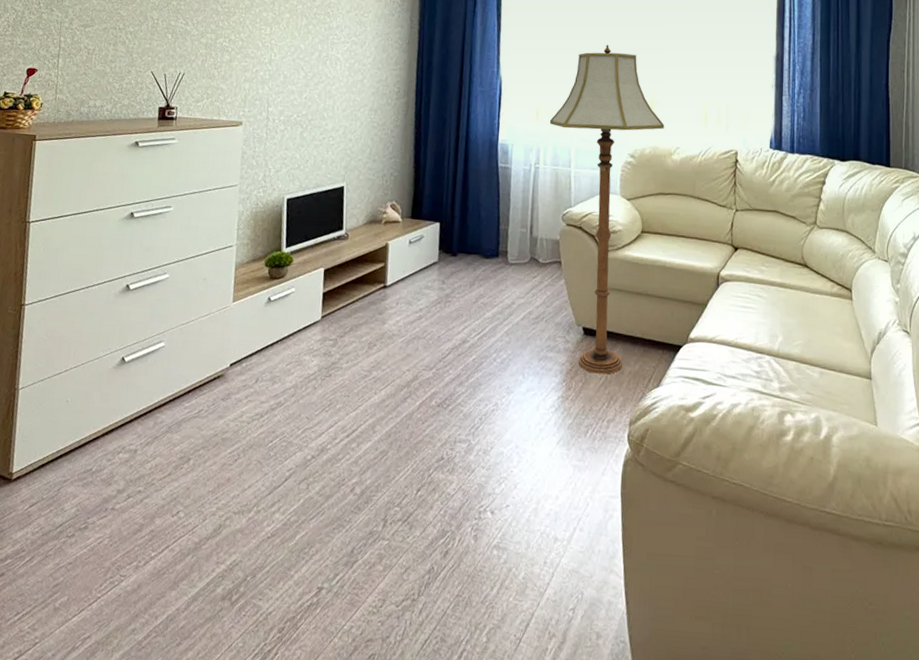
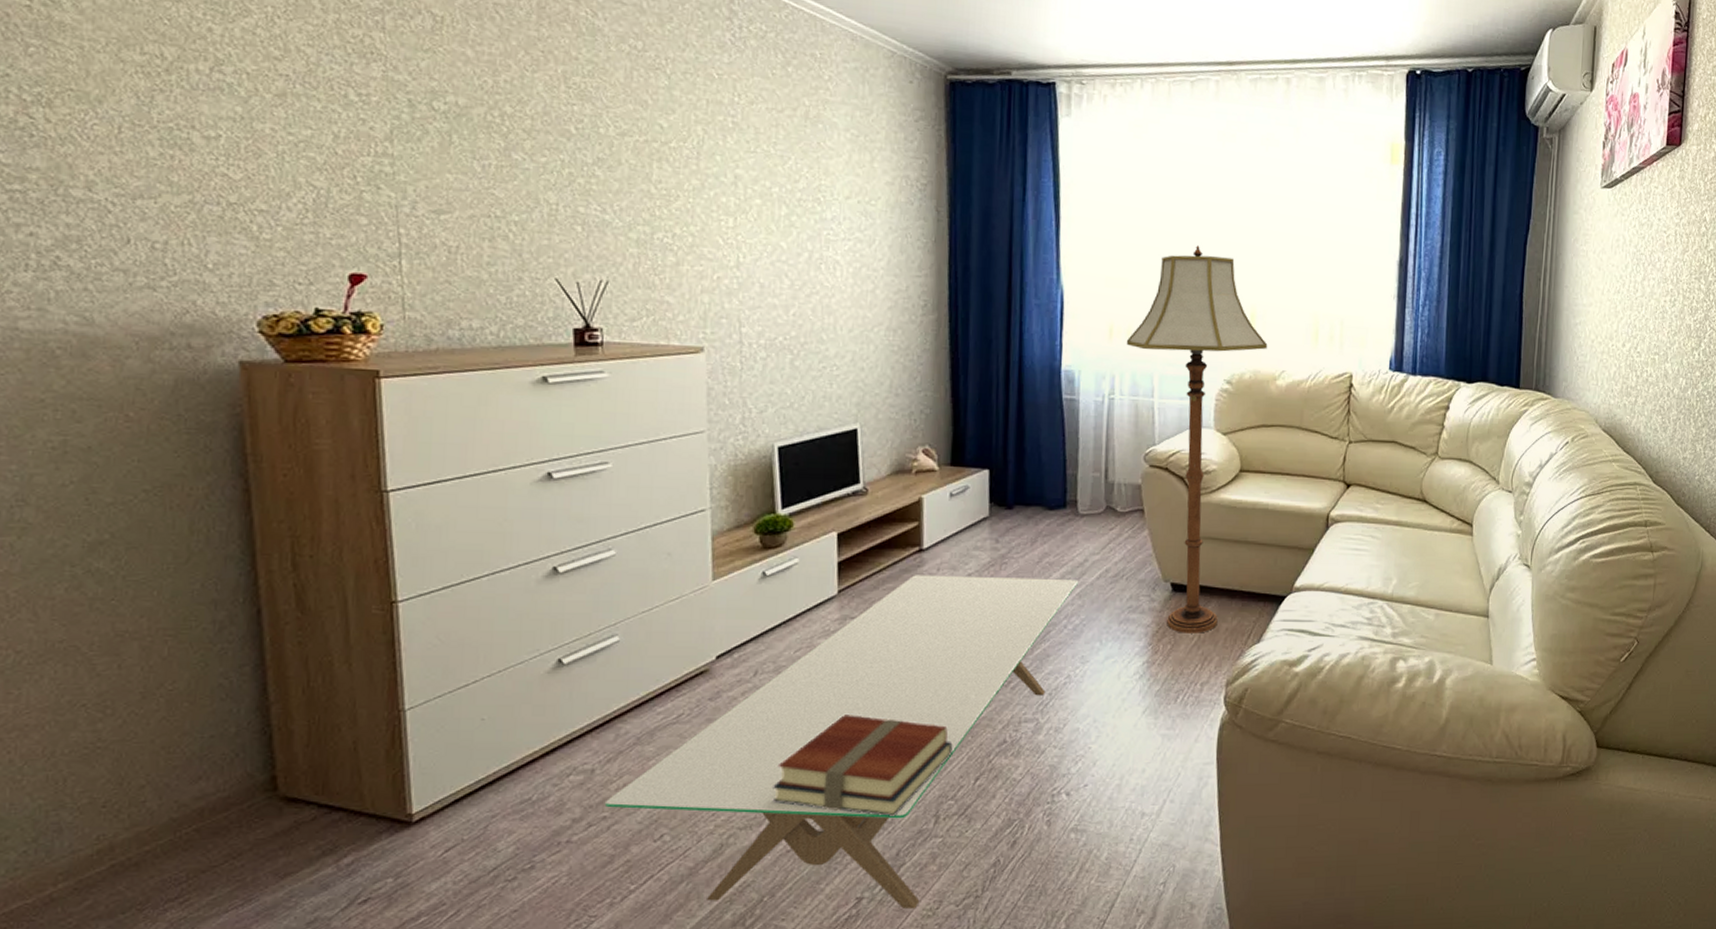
coffee table: none [140,307,507,605] -> present [604,575,1079,909]
books: none [260,422,401,516] -> present [771,715,953,816]

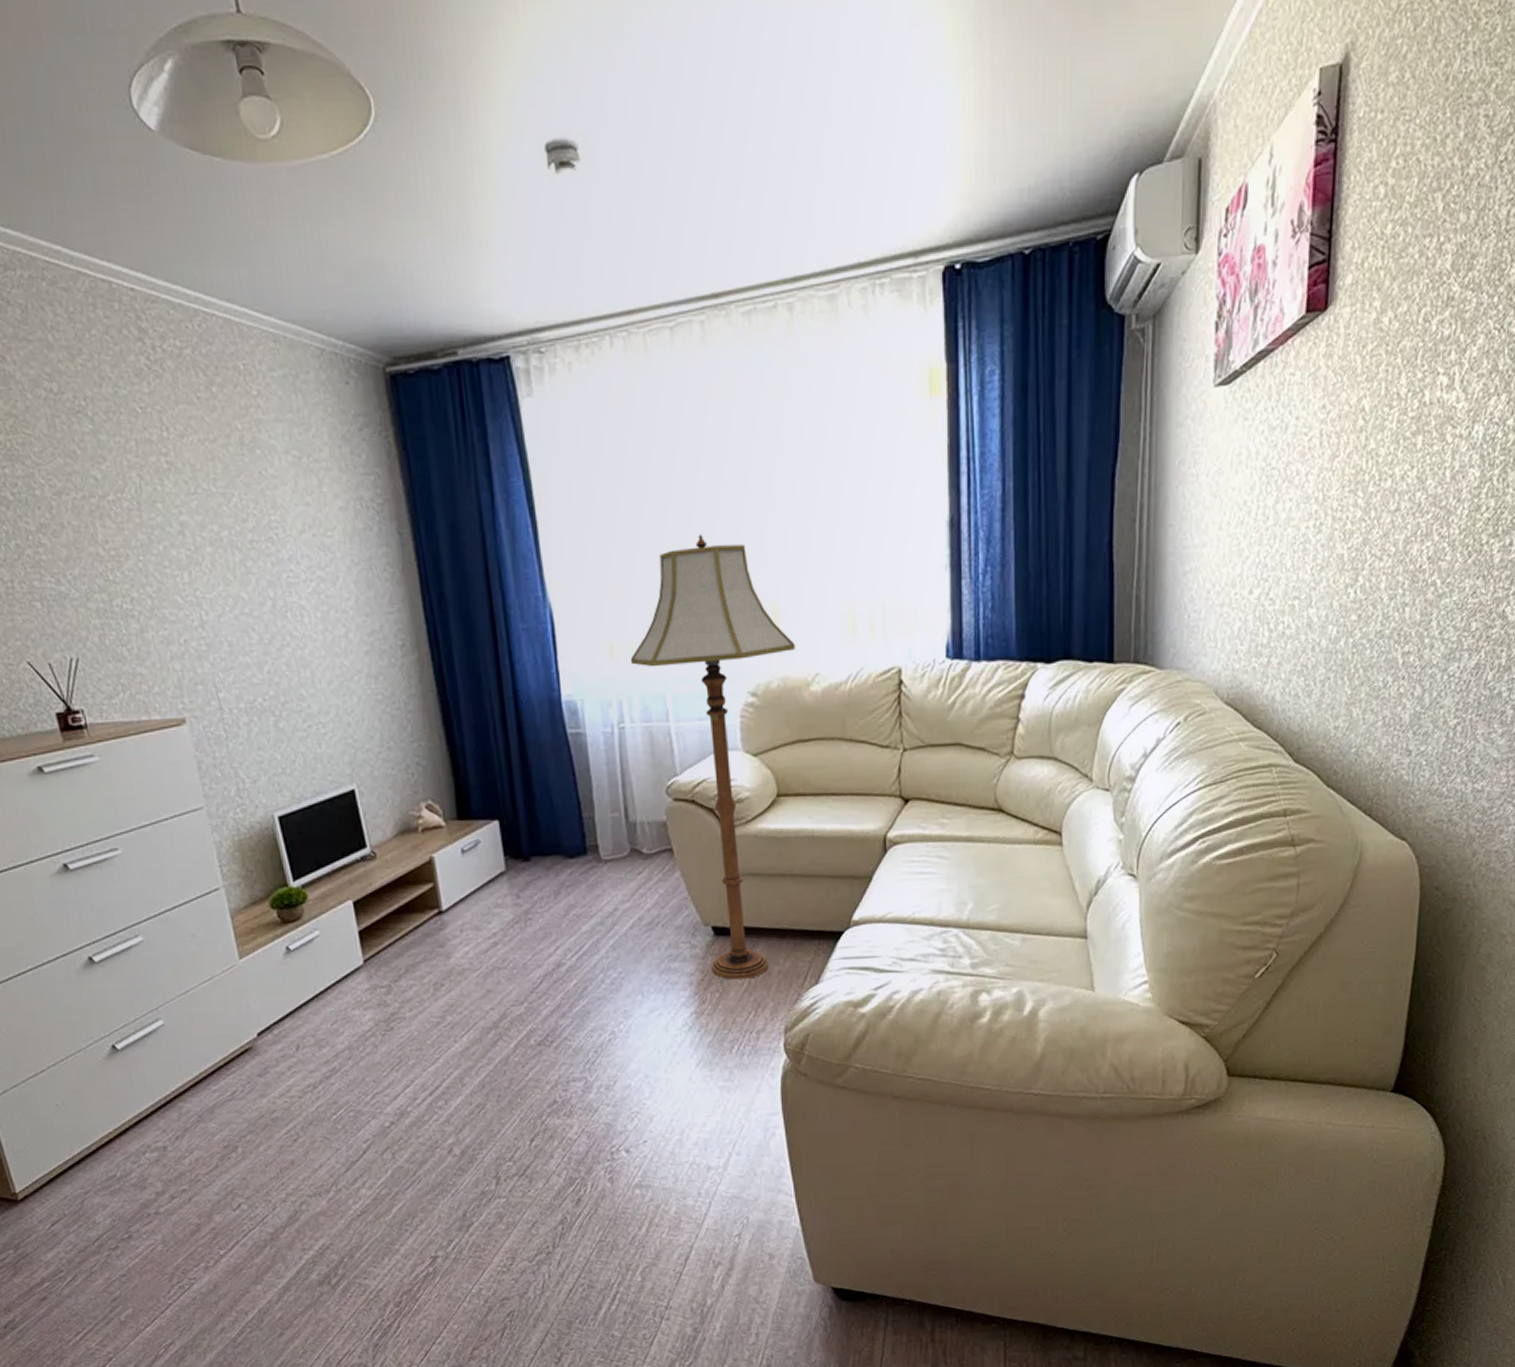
coffee table: present [604,575,1079,909] -> none [181,931,611,1266]
books: present [771,715,953,816] -> none [332,1083,504,1180]

